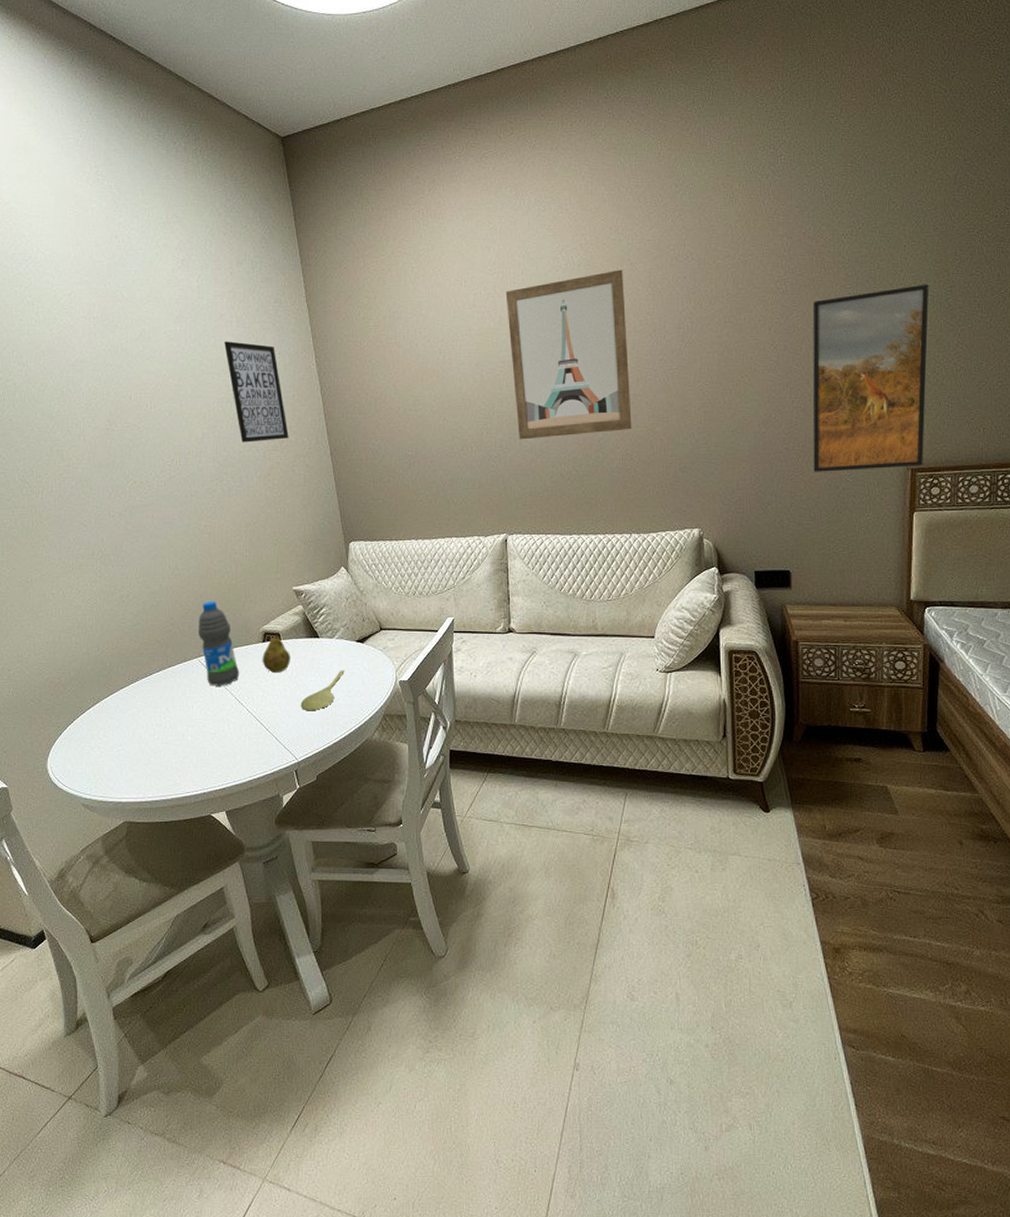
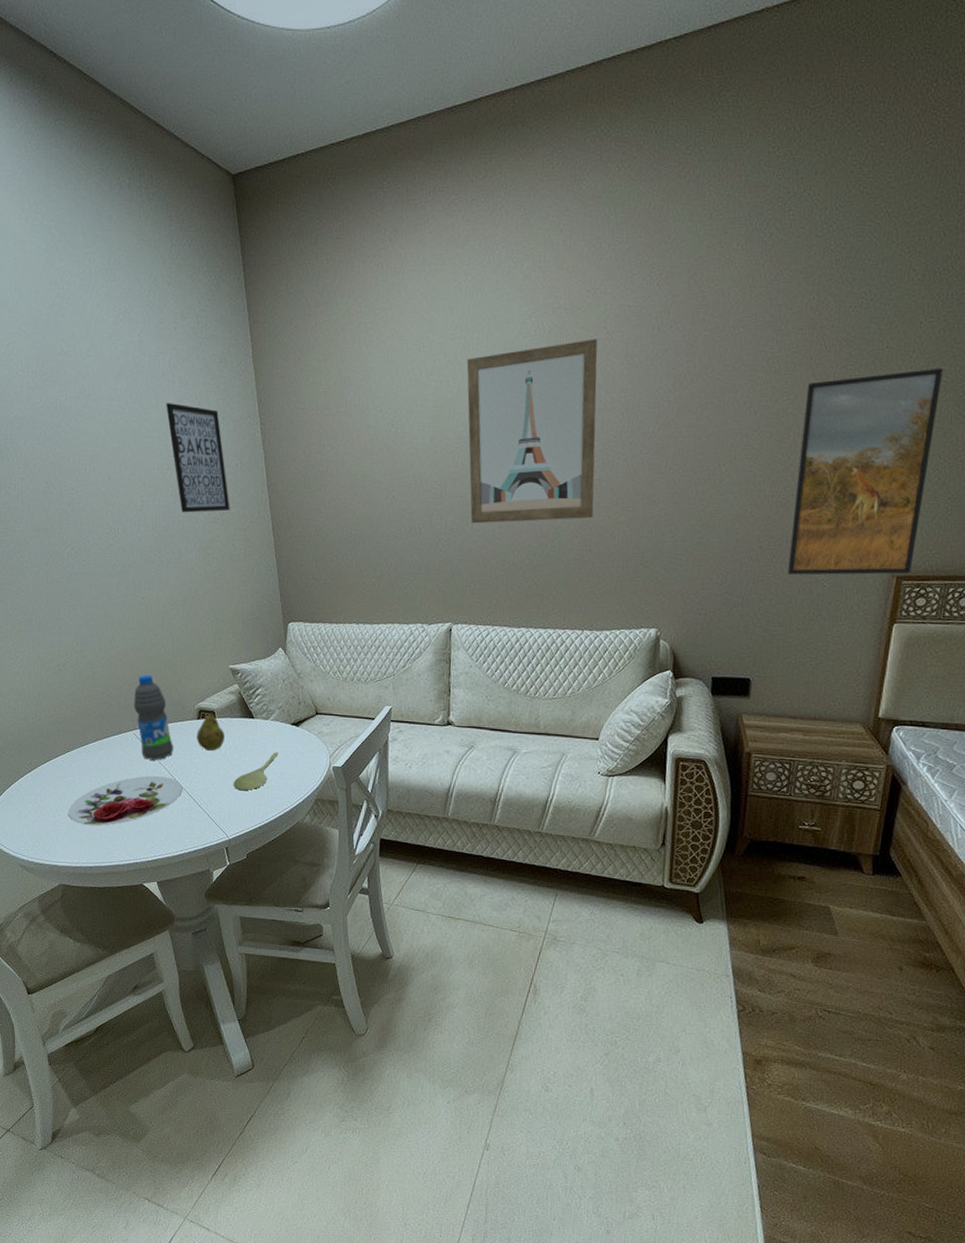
plate: none [133,702,250,758] -> present [68,775,183,826]

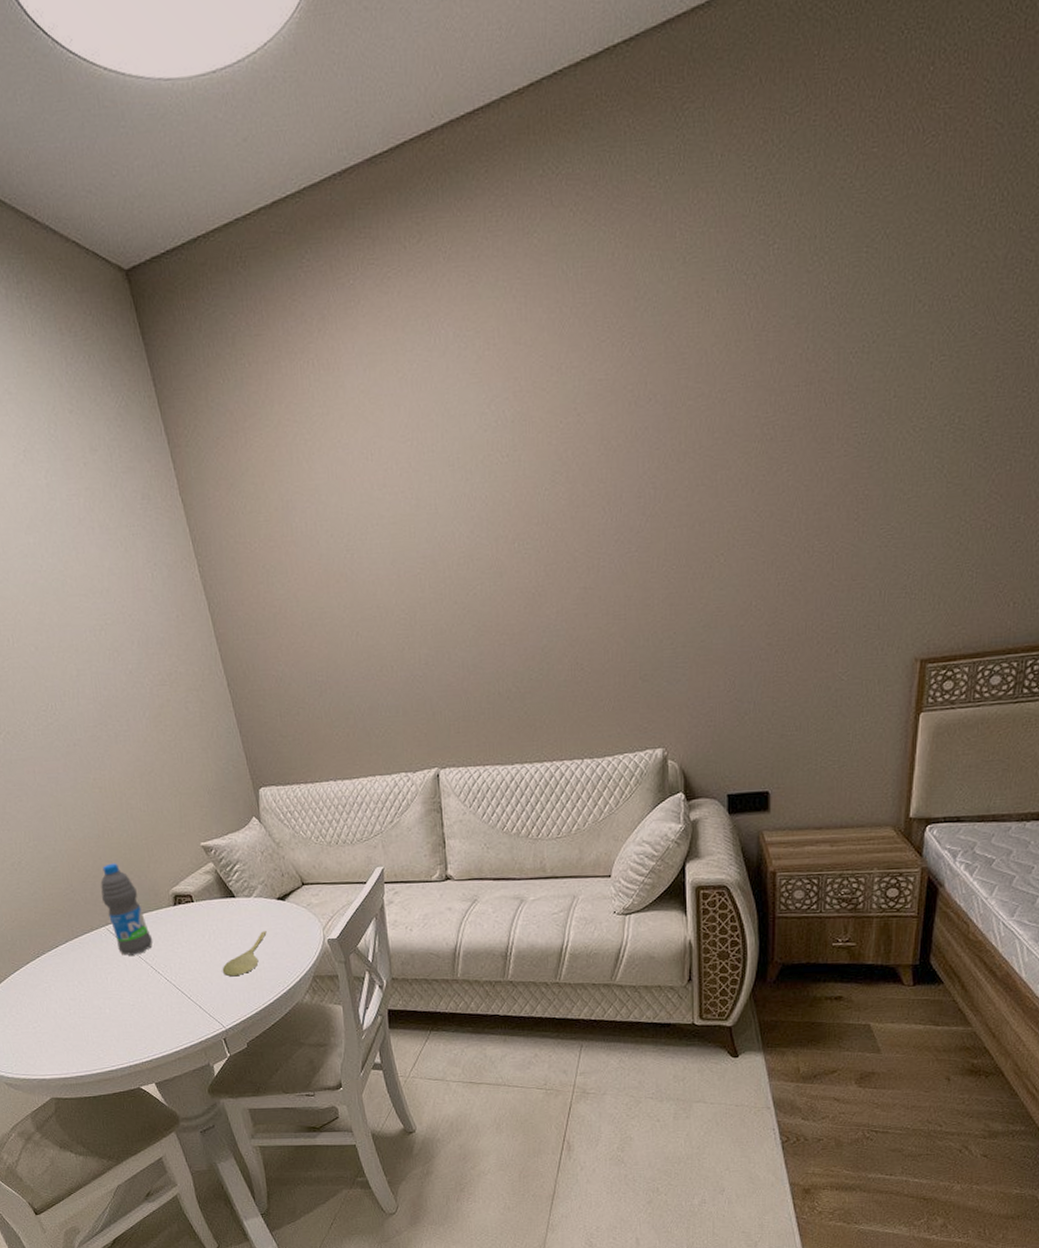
plate: present [68,775,183,826] -> none [48,971,169,1033]
wall art: present [166,403,230,513] -> none [88,552,177,678]
fruit: present [196,711,225,751] -> none [175,894,207,938]
wall art: present [466,338,598,524] -> none [422,423,582,654]
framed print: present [787,367,944,575] -> none [801,414,960,671]

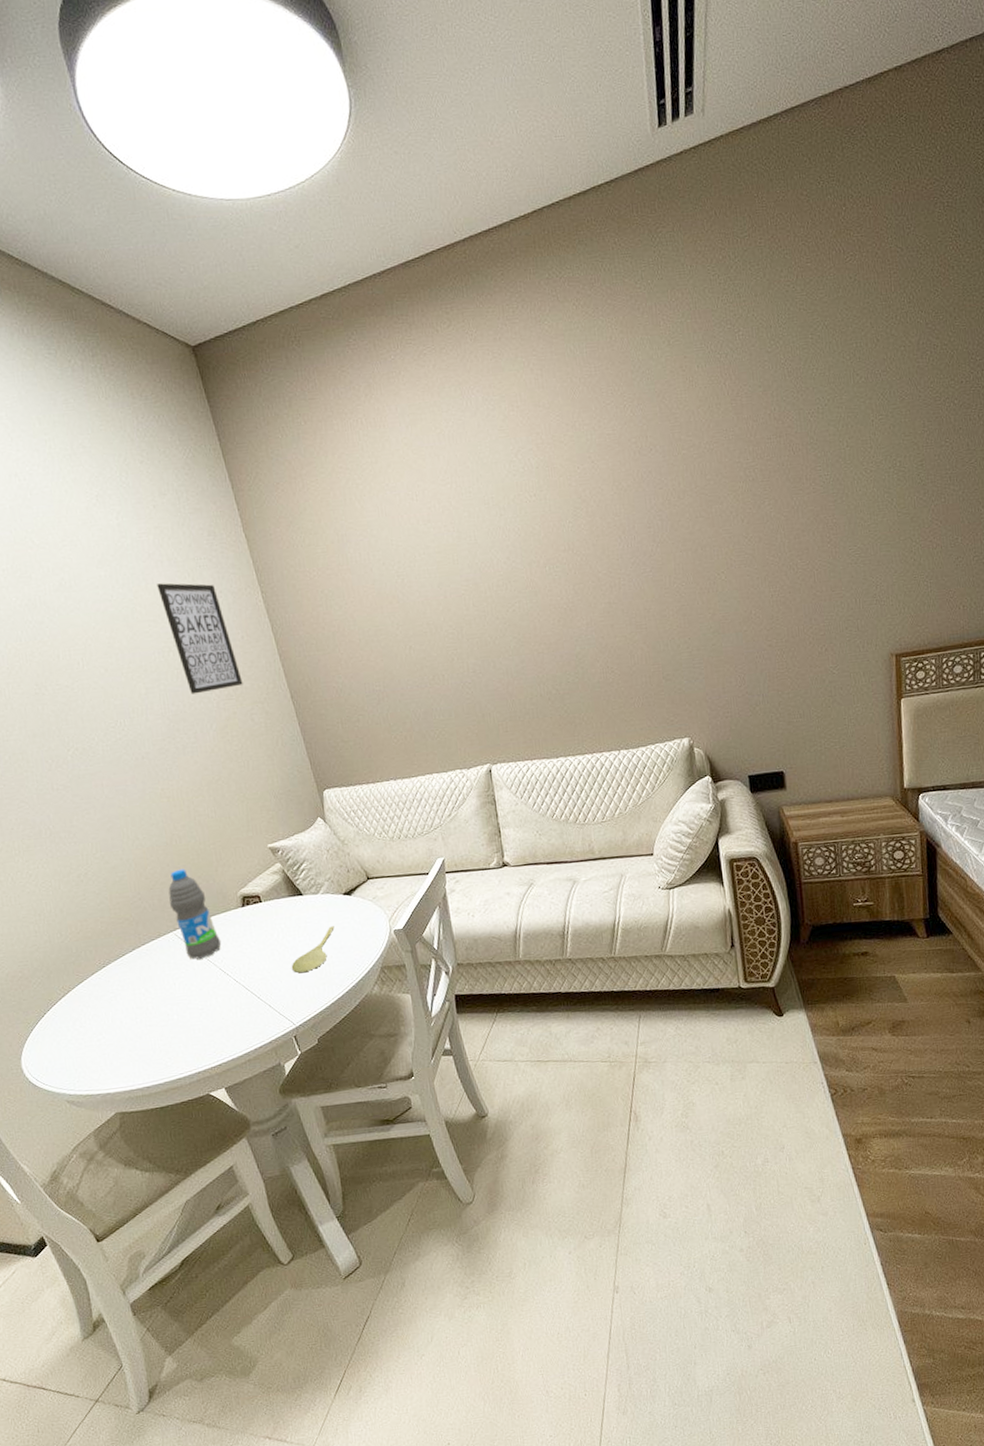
wall art: none [88,552,177,678] -> present [157,583,243,695]

